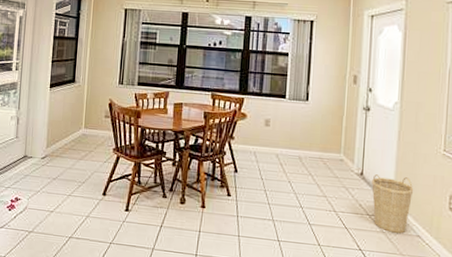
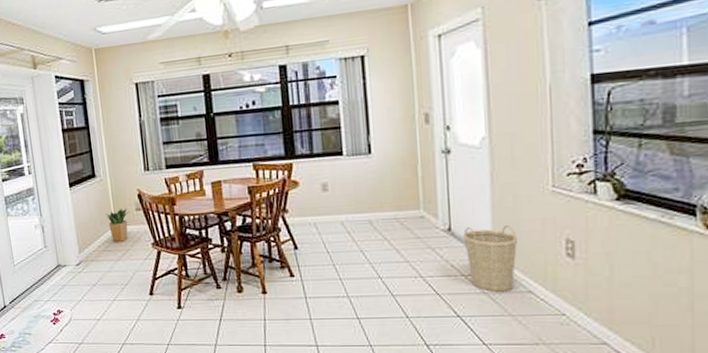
potted plant: none [77,113,100,143] -> present [105,208,130,242]

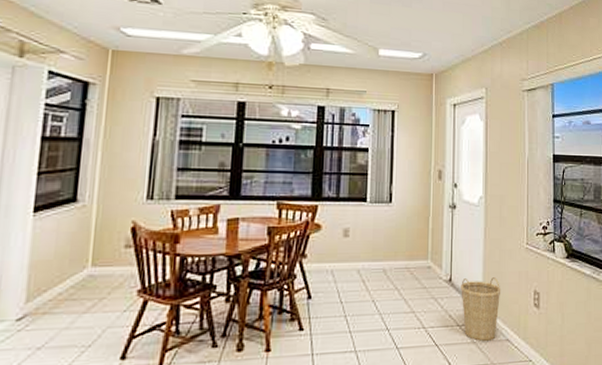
potted plant: present [105,208,130,242] -> none [79,243,117,288]

